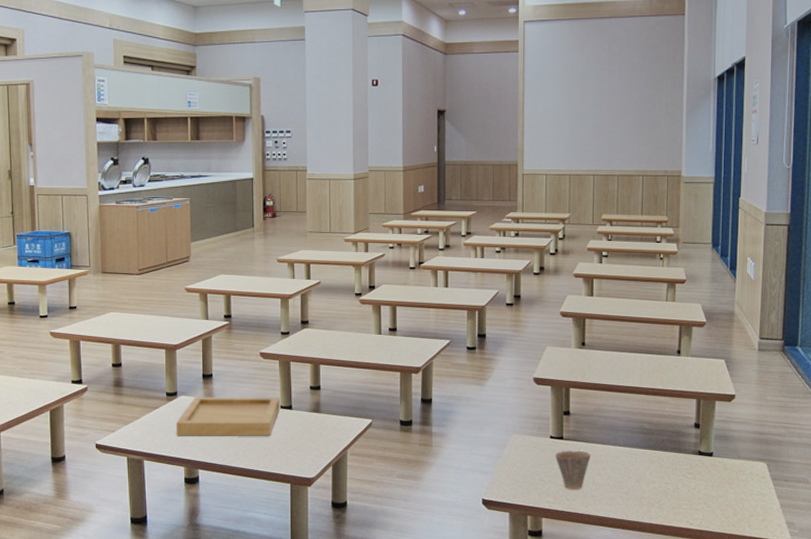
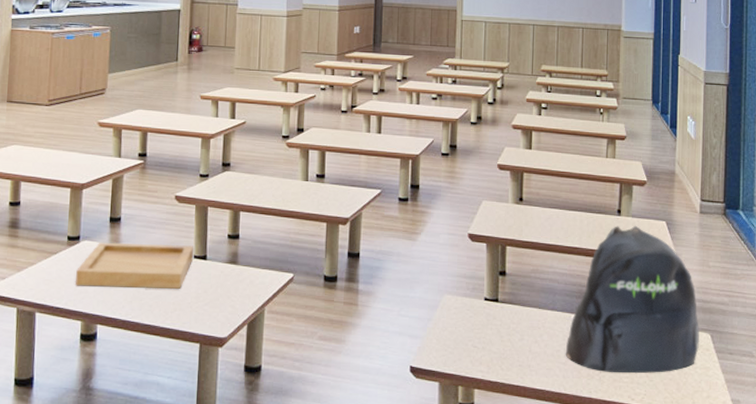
cup: present [555,450,591,490] -> none [489,314,527,358]
backpack: none [627,364,757,501] -> present [565,225,700,374]

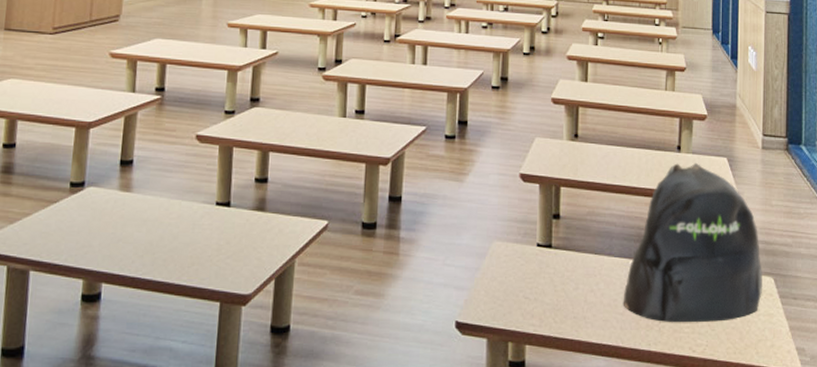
tray: present [75,243,194,290] -> none [77,189,216,241]

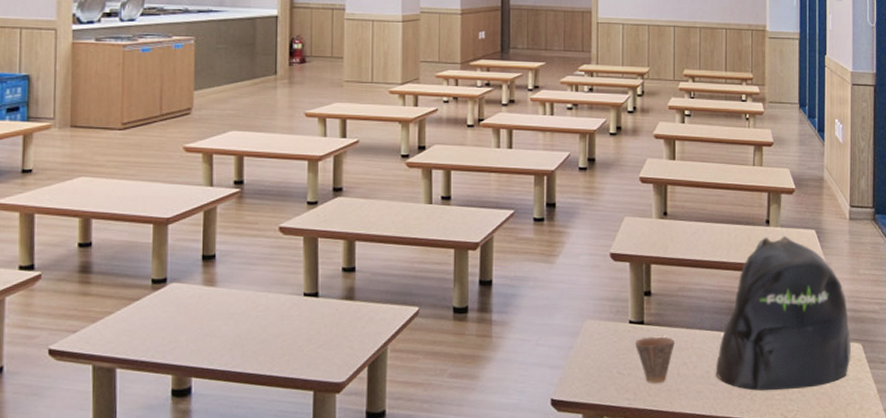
cup: none [542,261,582,309] -> present [634,336,675,383]

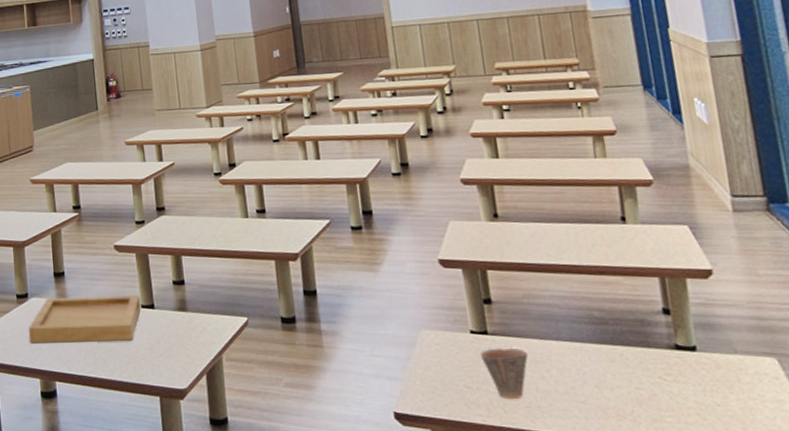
tray: none [162,282,304,335] -> present [28,295,142,344]
backpack: present [715,235,852,390] -> none [582,233,764,412]

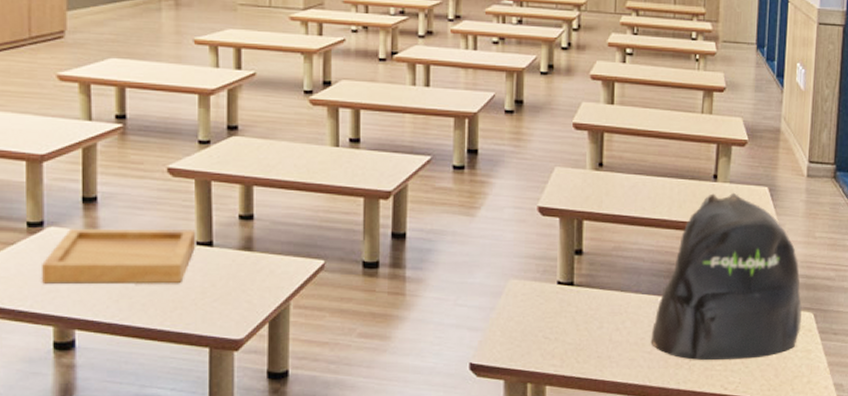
cup: present [479,347,528,399] -> none [563,299,607,349]
backpack: none [582,233,764,412] -> present [650,192,802,360]

